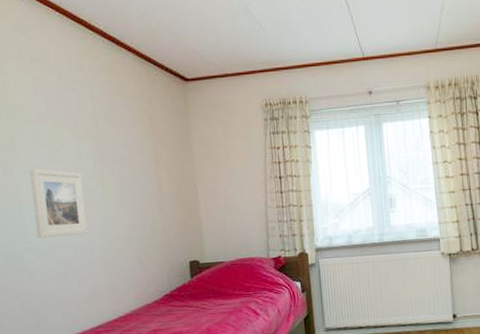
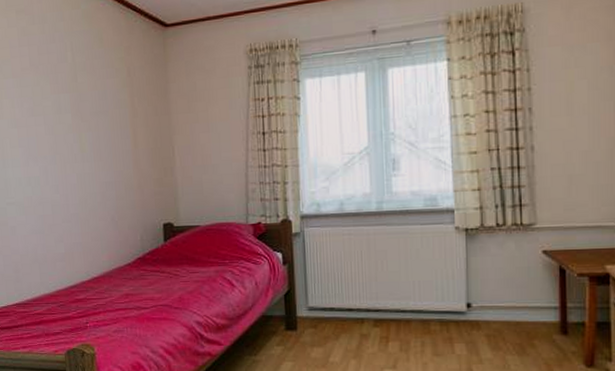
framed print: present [30,168,89,239] -> none [13,123,66,194]

